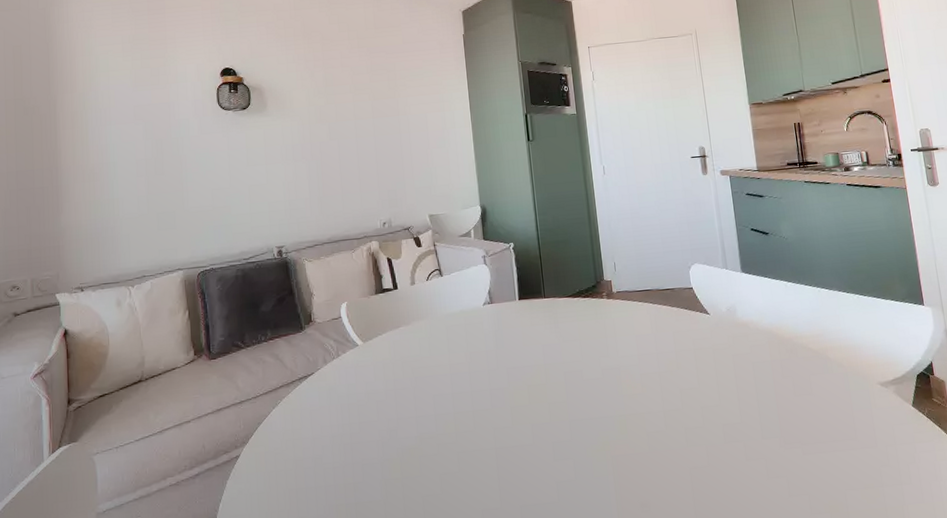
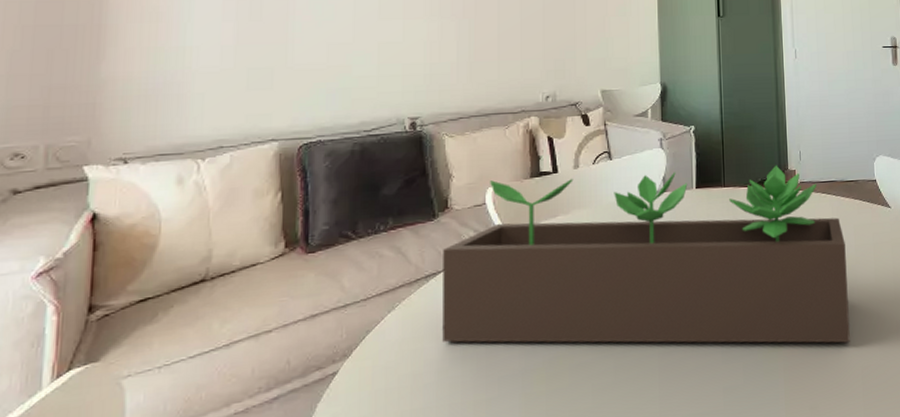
succulent planter: none [311,276,677,445] -> present [442,165,850,343]

